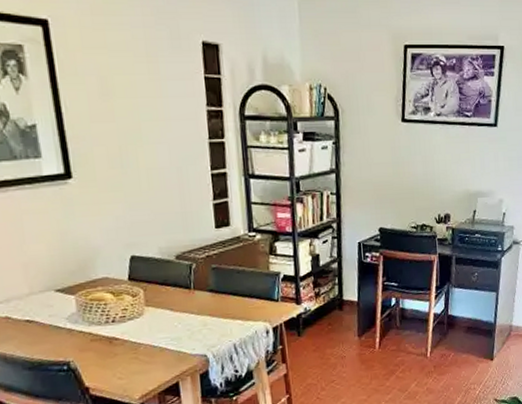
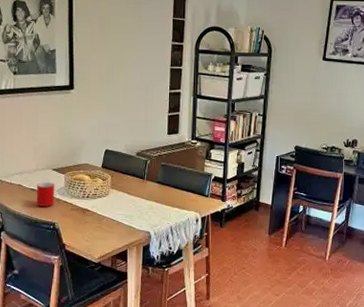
cup: none [33,308,65,343] -> present [36,182,55,207]

